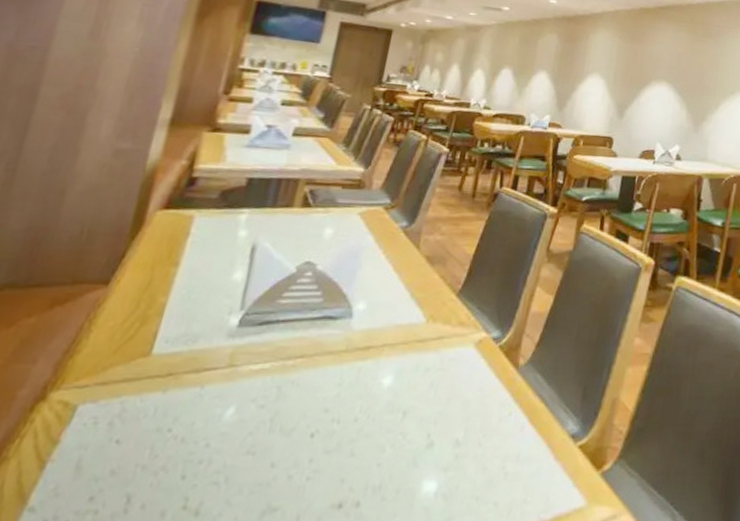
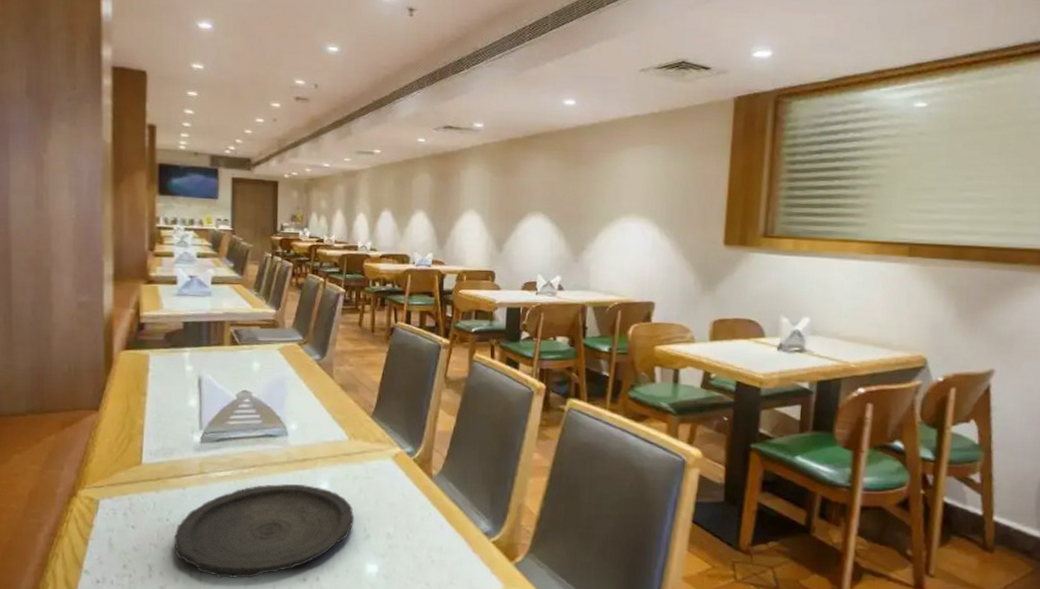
plate: none [169,378,419,509] -> present [174,484,355,578]

